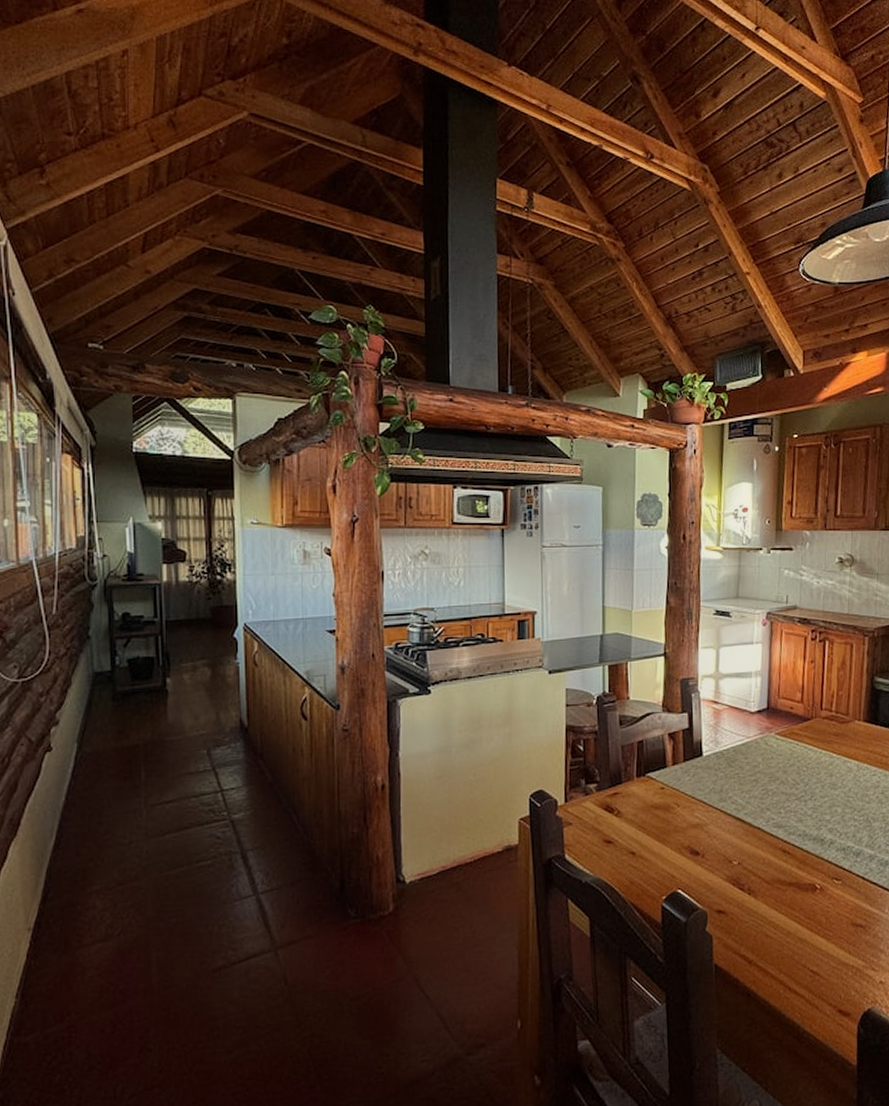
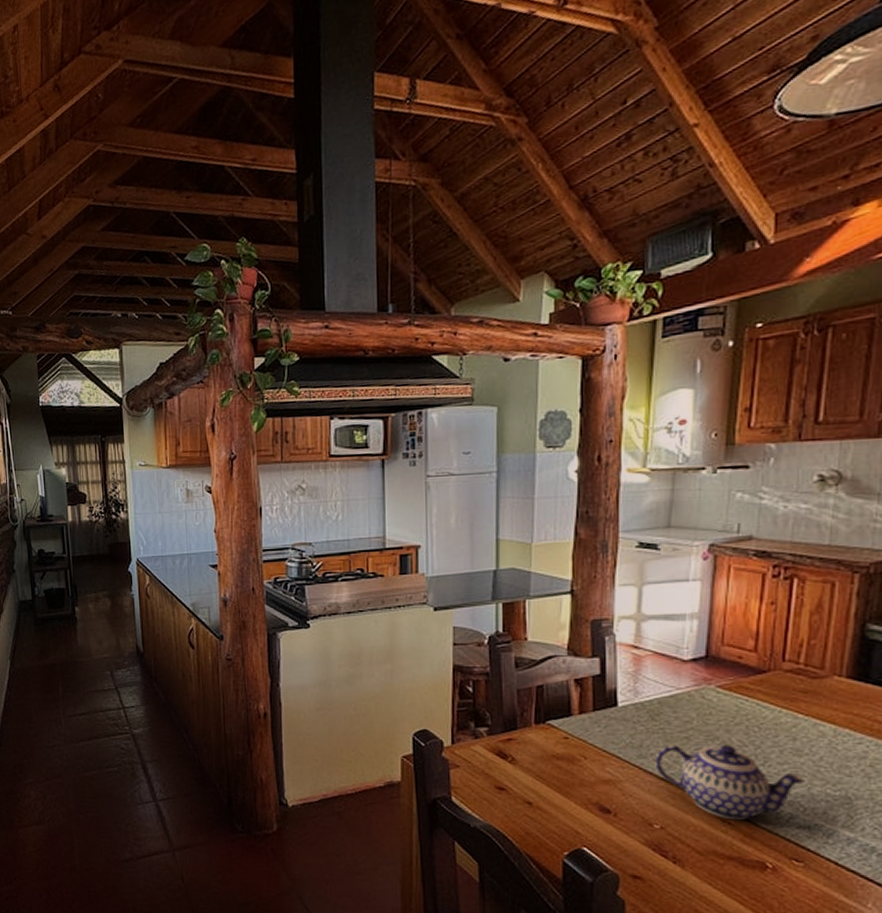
teapot: none [732,784,840,850] -> present [655,745,806,821]

